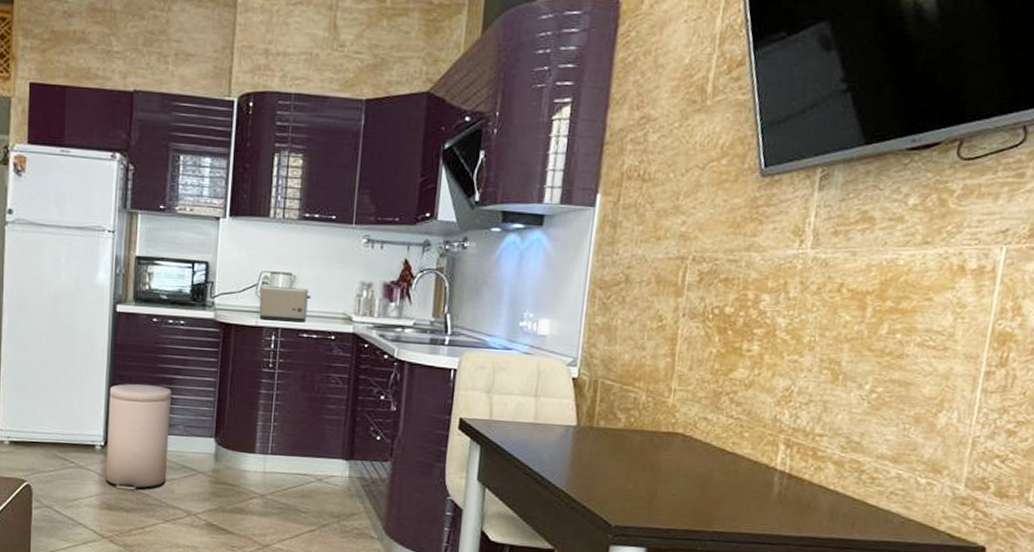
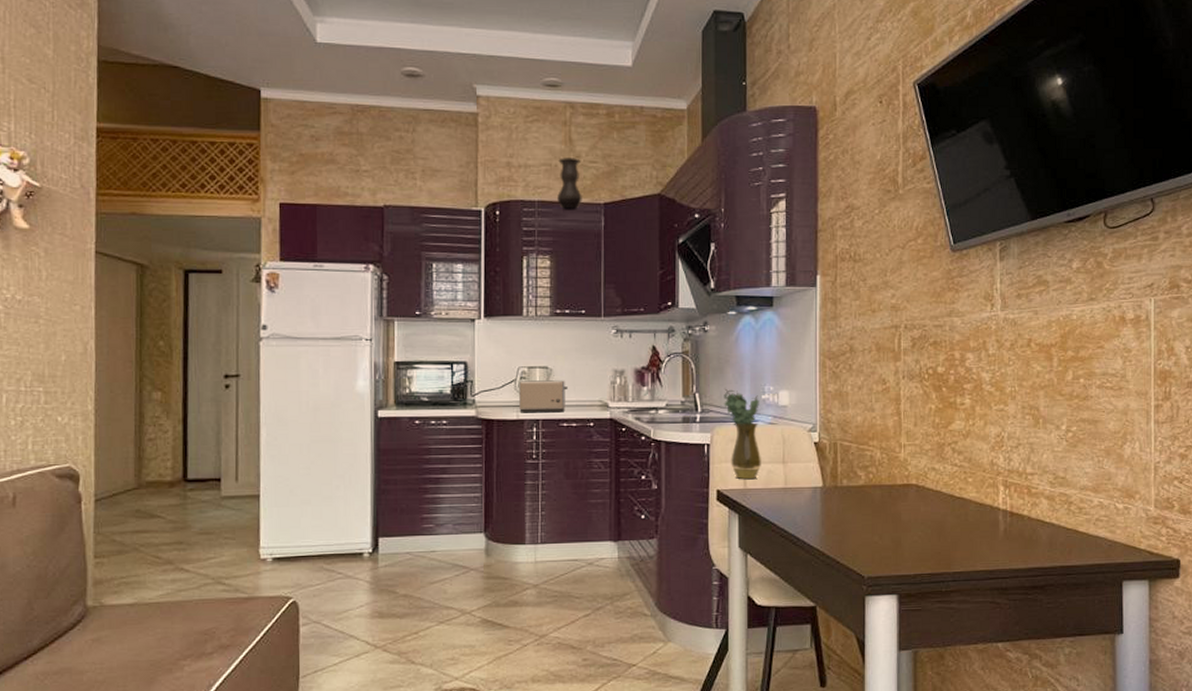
pedal bin: present [105,383,172,491] -> none [375,486,439,595]
vase: none [316,46,344,106] -> present [557,158,582,210]
vase: none [476,311,516,410] -> present [724,388,761,479]

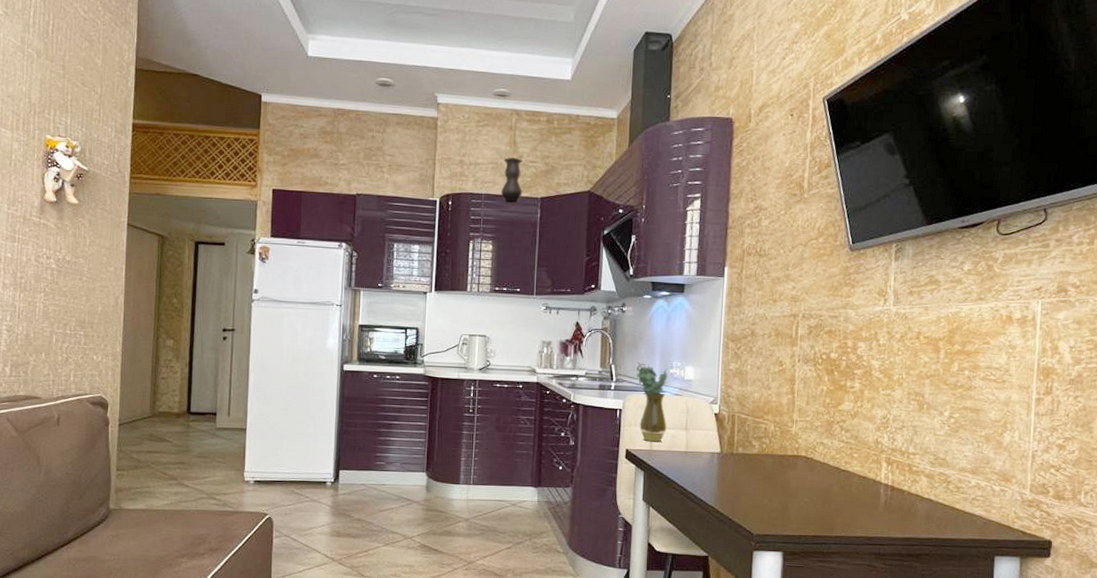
toaster: present [519,380,568,413] -> none [460,346,502,375]

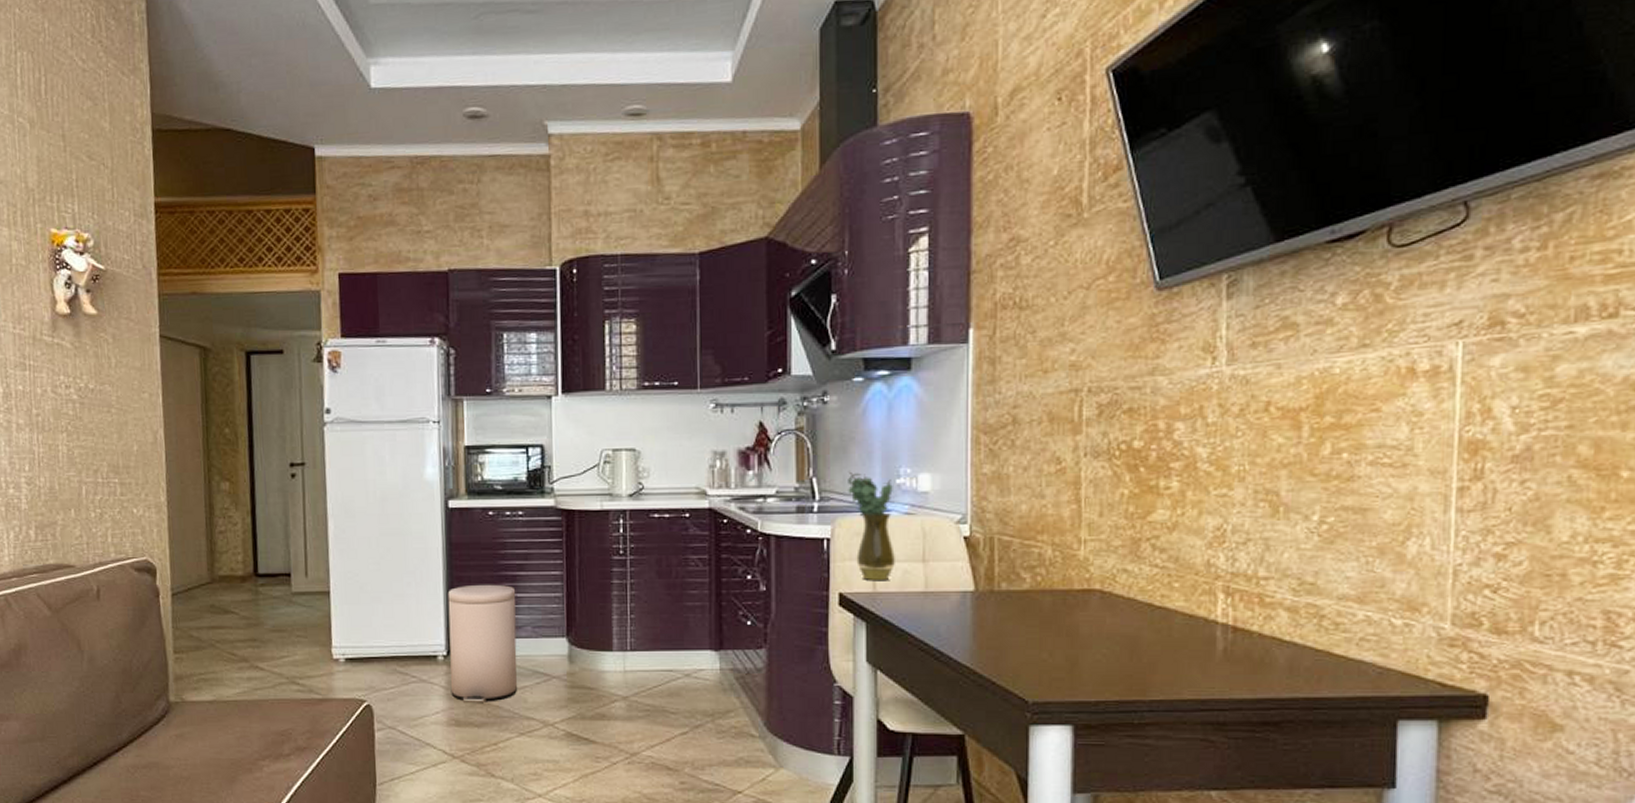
pedal bin: none [335,429,390,519] -> present [447,584,517,702]
vase: present [501,157,523,203] -> none [644,200,673,264]

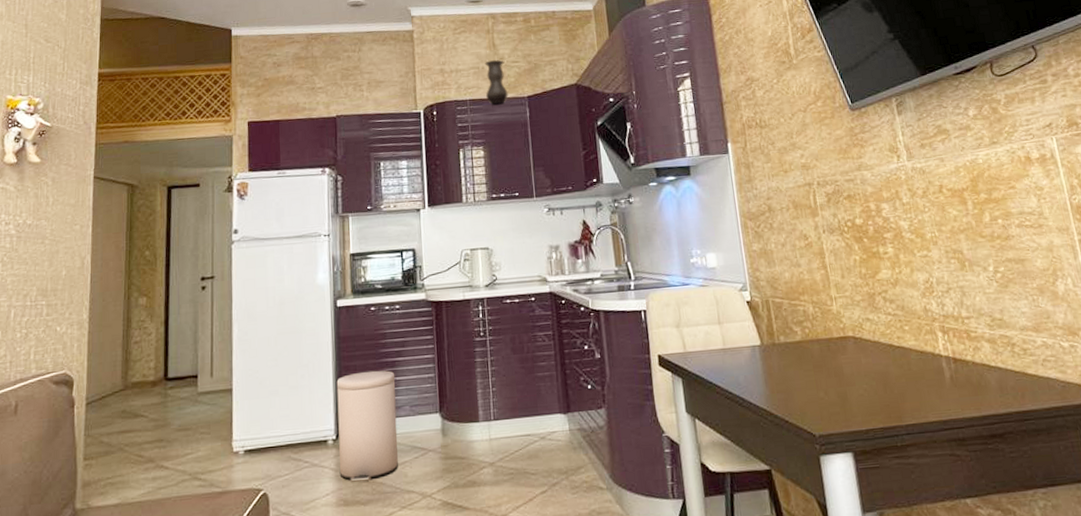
vase: none [644,200,673,264] -> present [485,60,508,106]
vase: present [848,471,895,580] -> none [653,255,698,343]

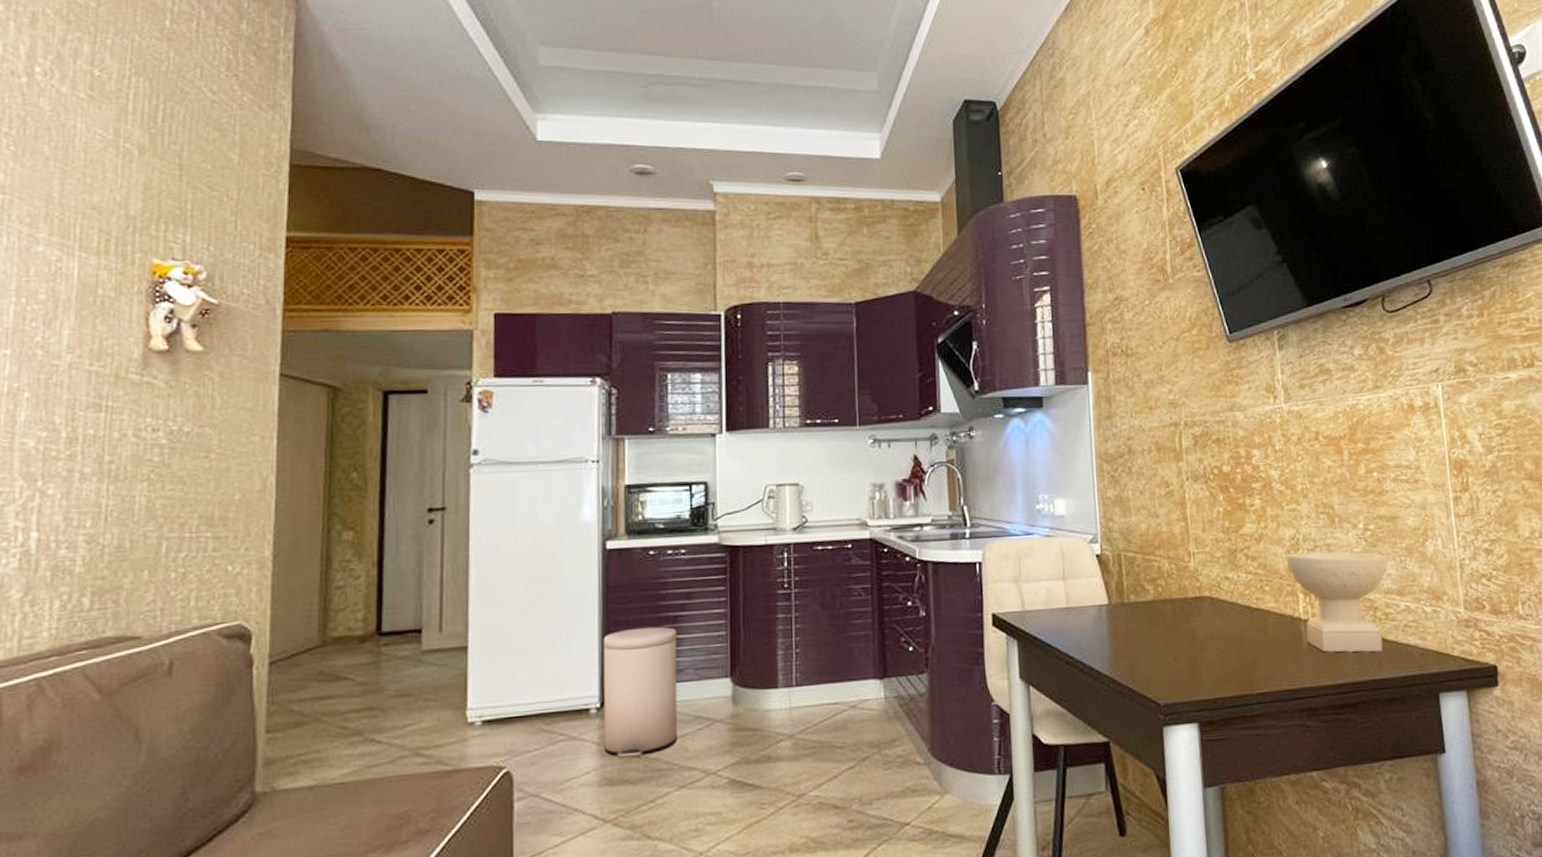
vase: present [485,60,508,106] -> none [804,255,832,312]
decorative bowl: none [922,293,1024,386] -> present [1286,552,1388,653]

